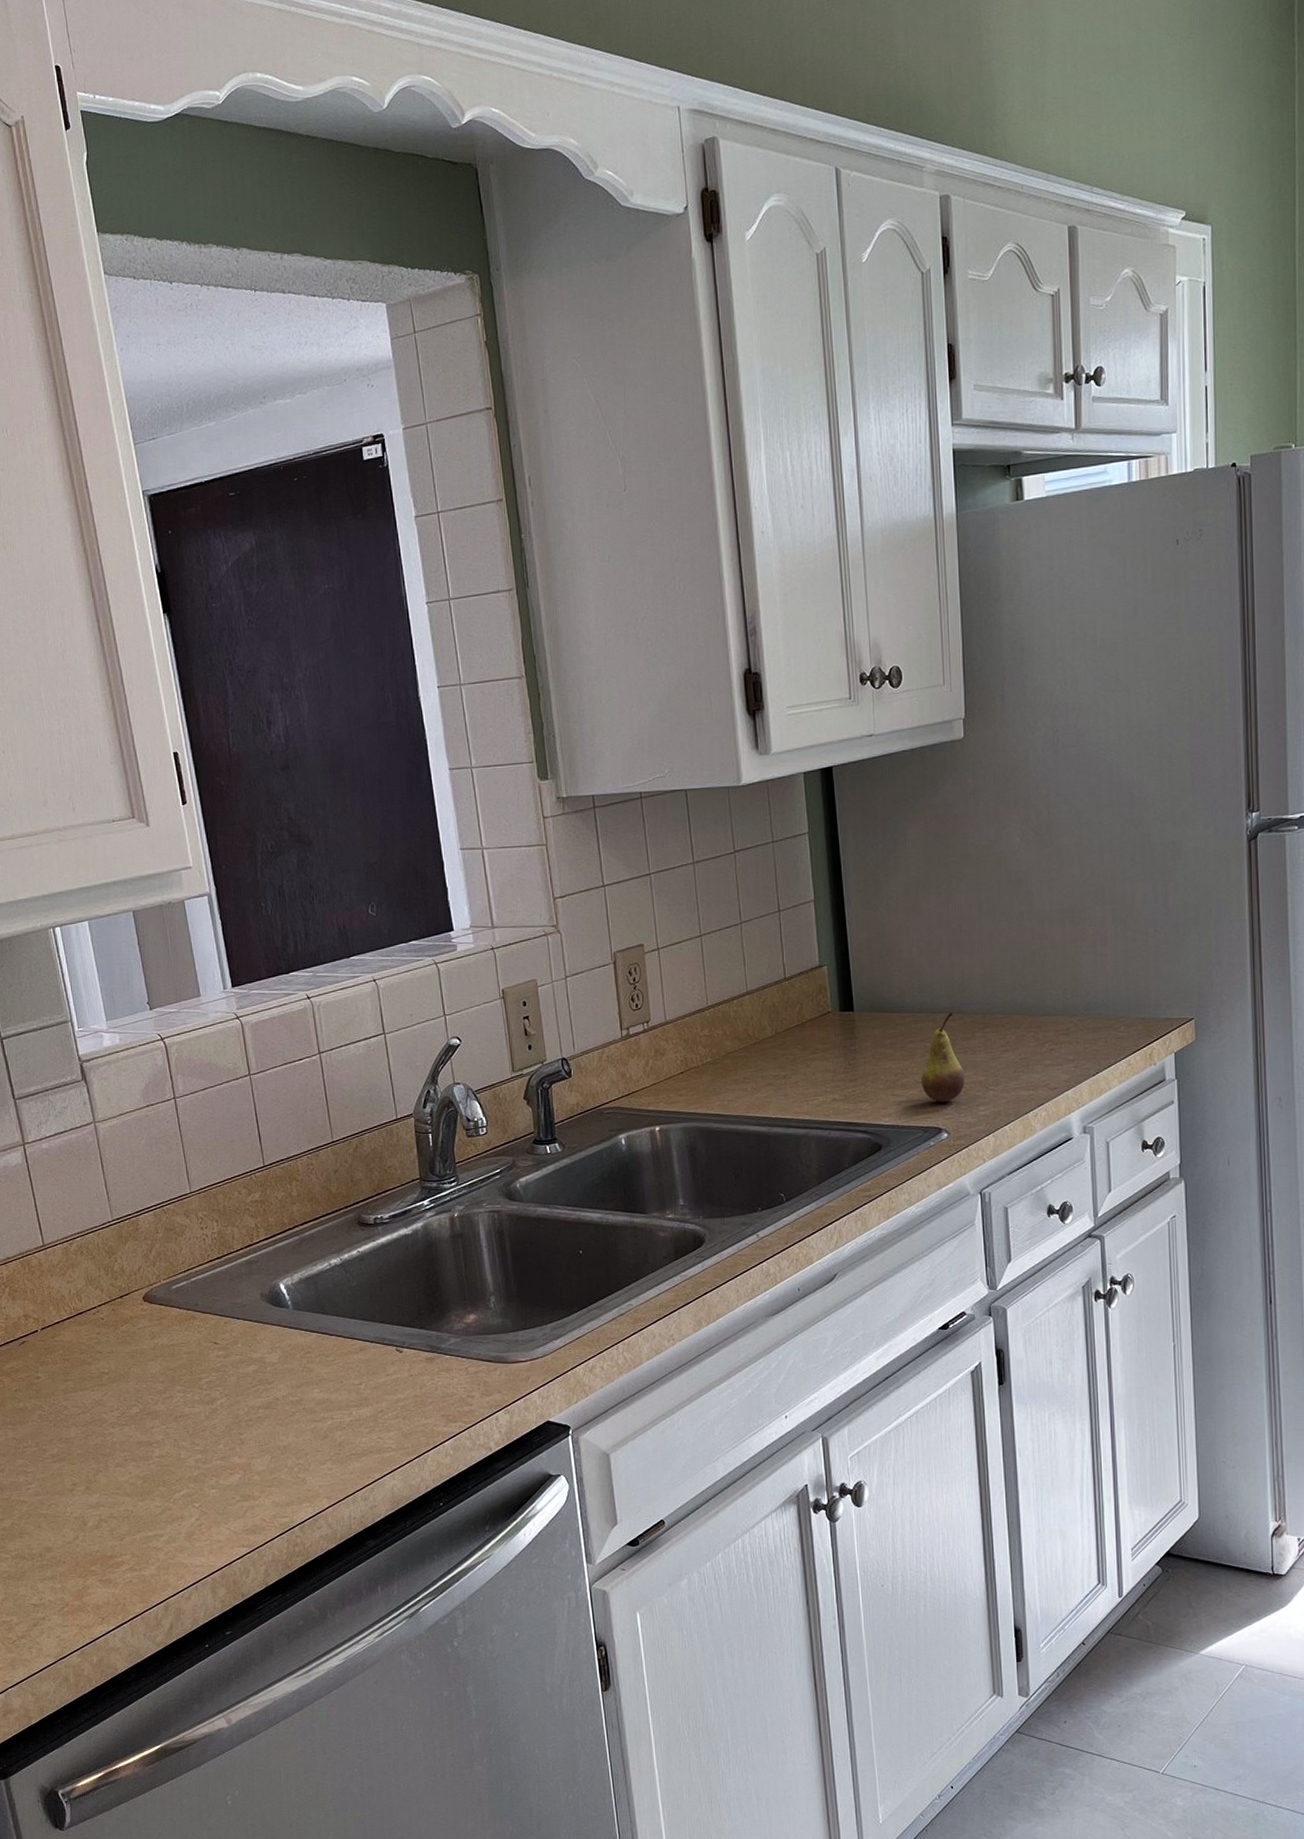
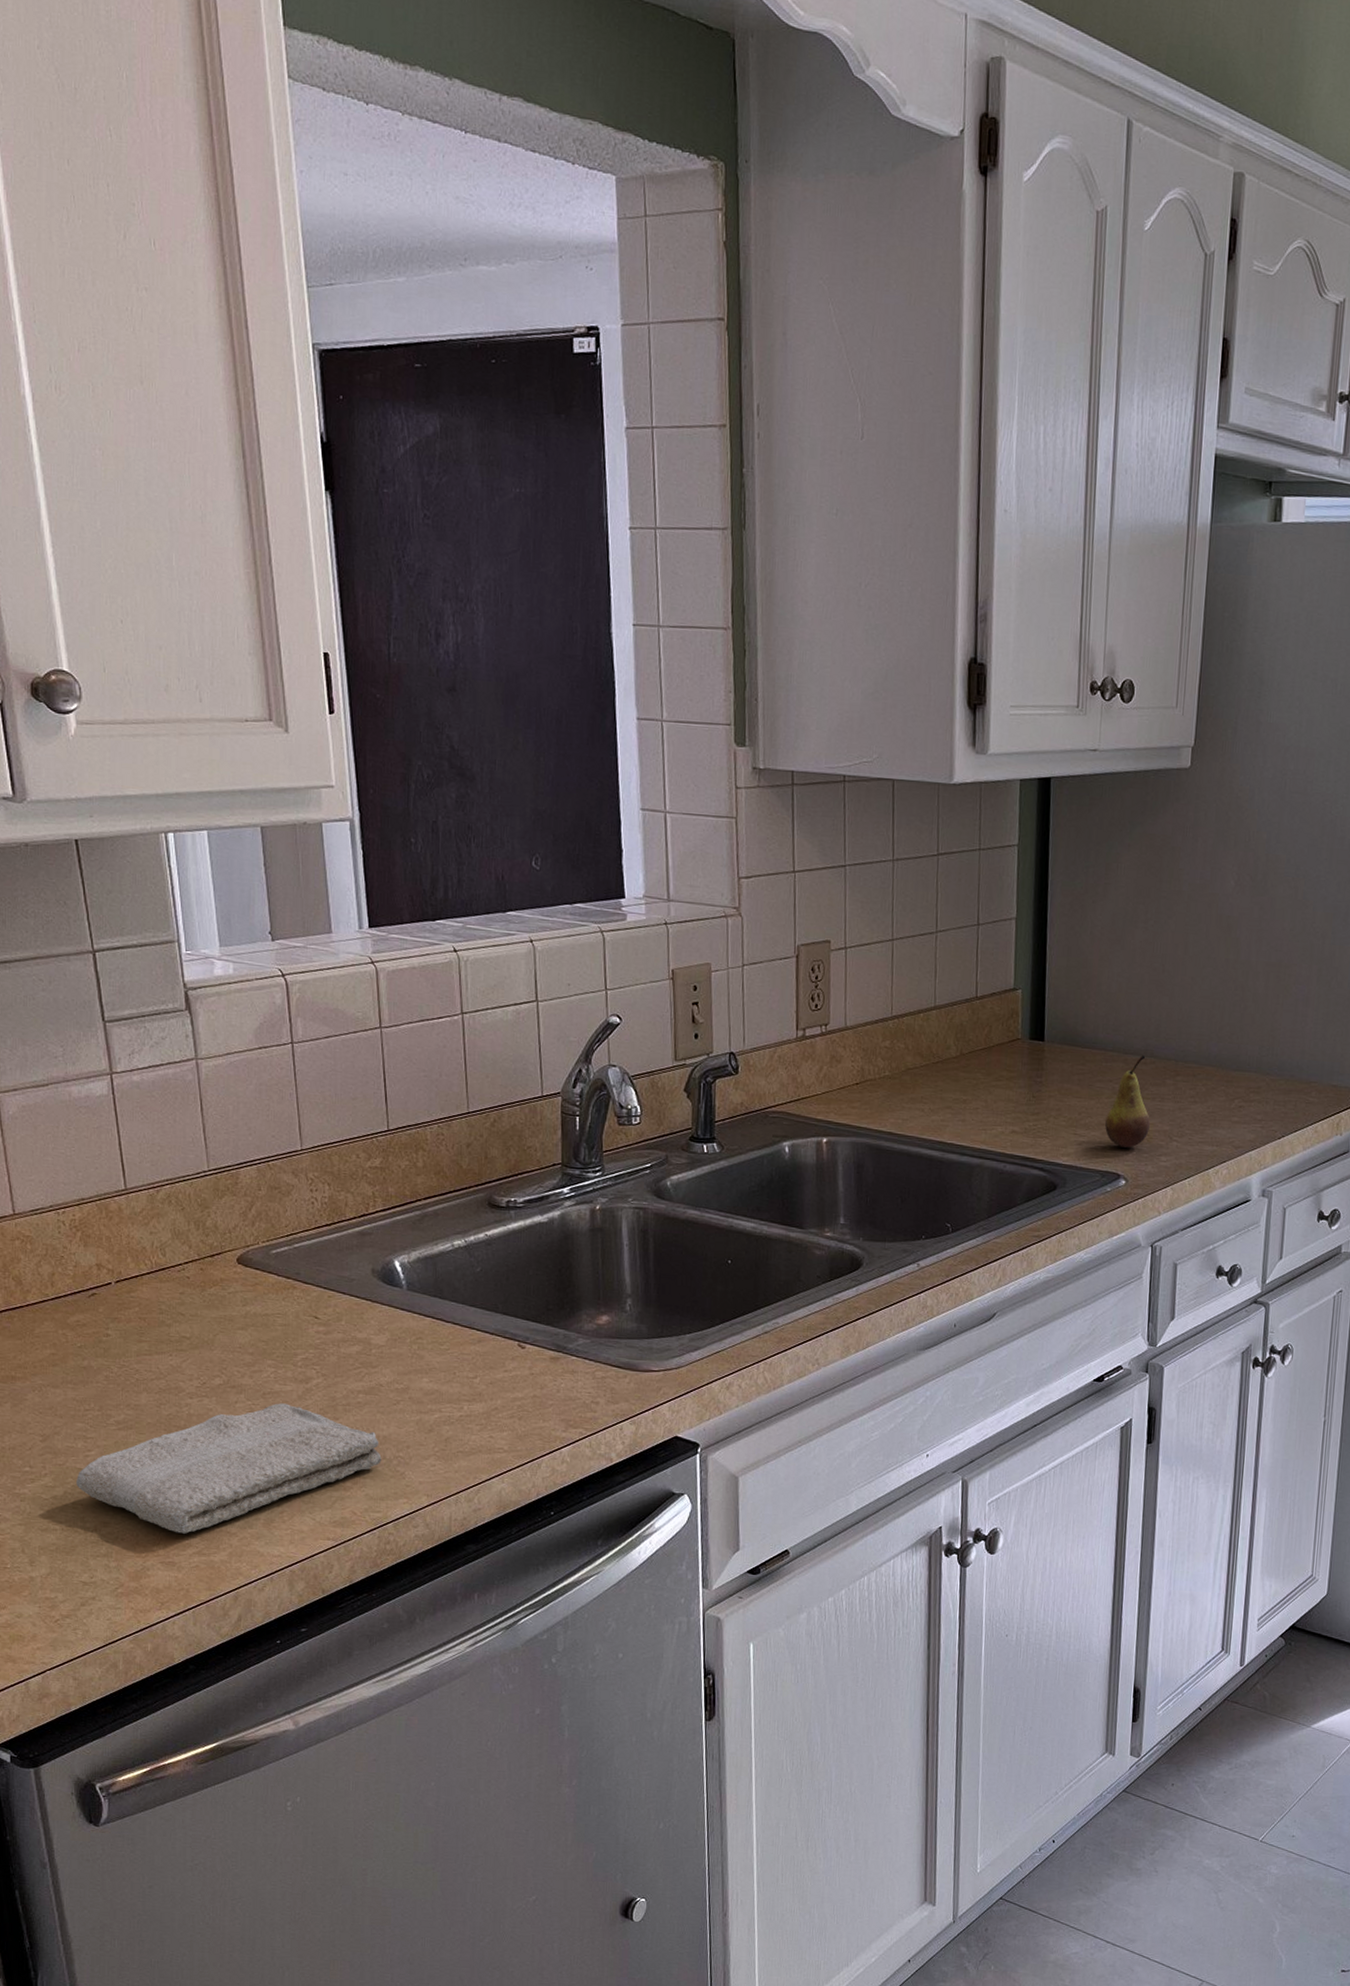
washcloth: none [21,1424,284,1553] -> present [76,1403,382,1534]

